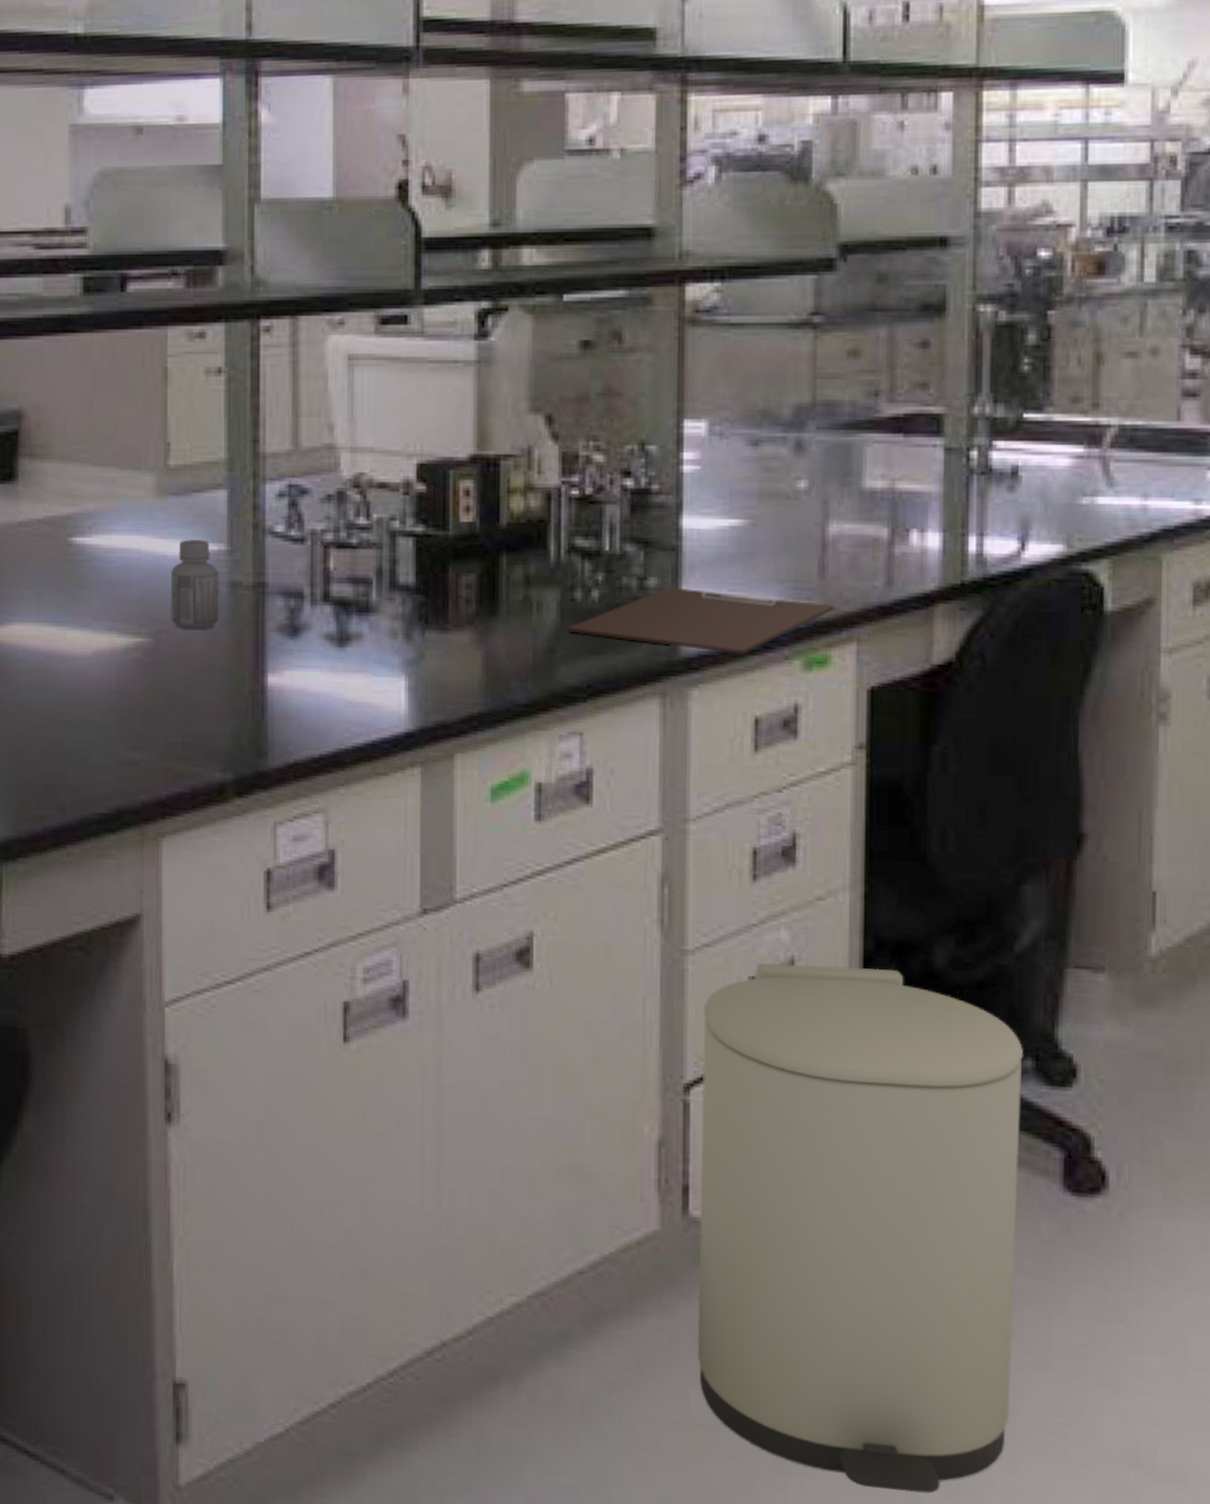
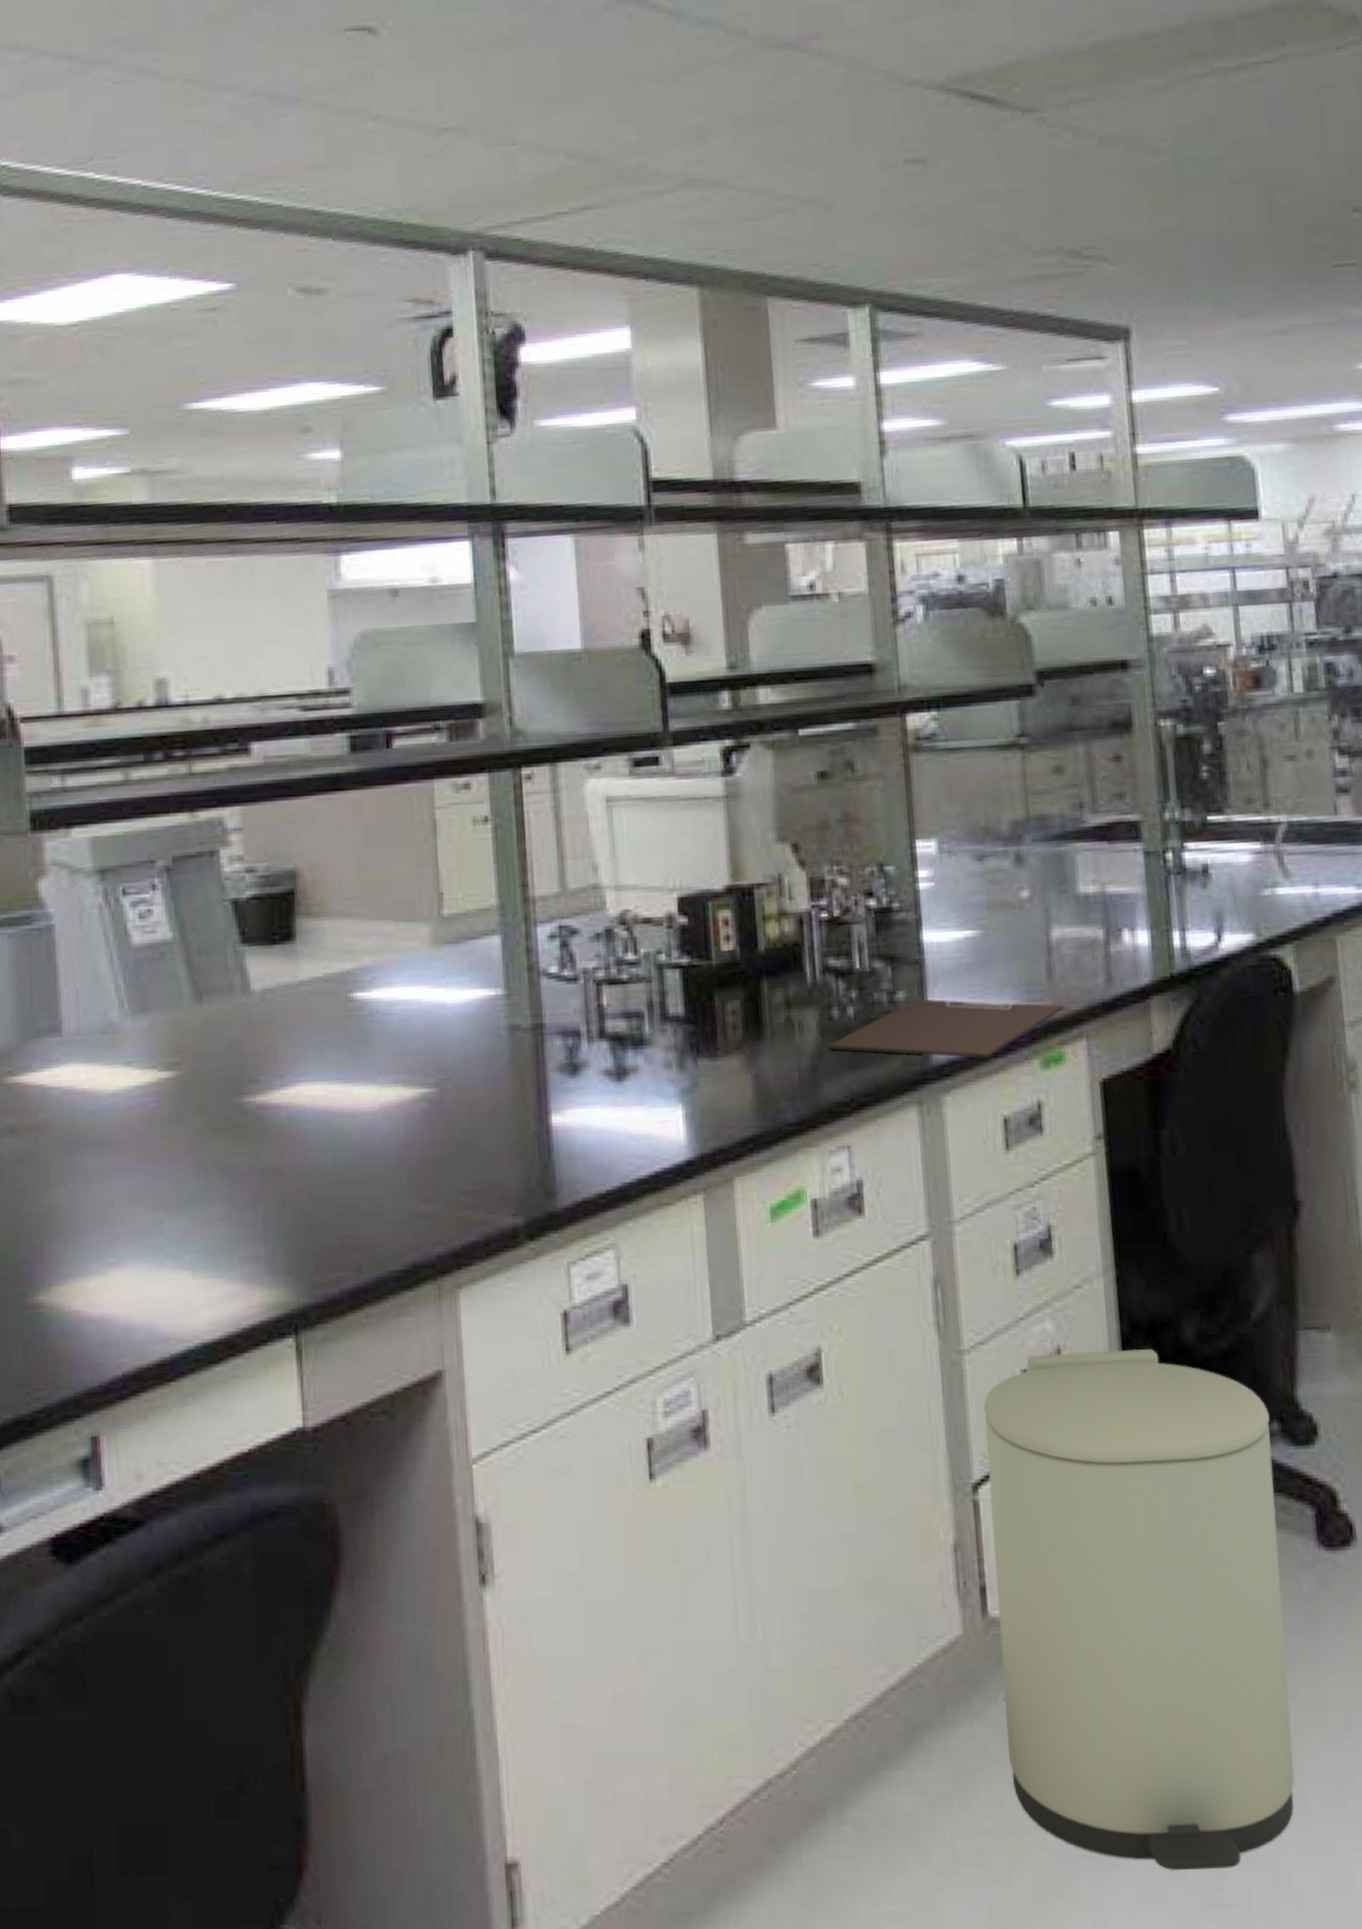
medicine bottle: present [170,539,219,629] -> none [452,986,501,1076]

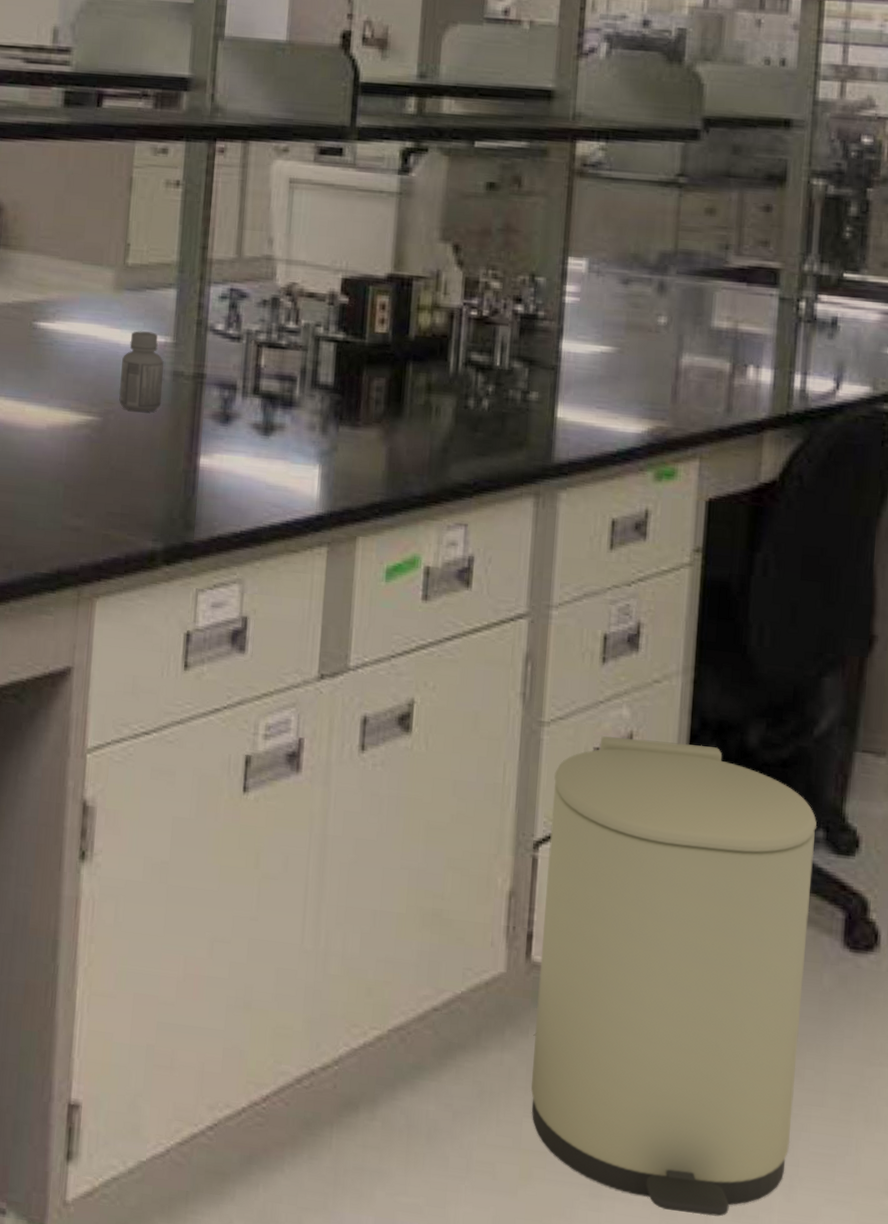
medicine bottle: none [452,986,501,1076] -> present [119,331,164,412]
clipboard: present [828,998,1064,1058] -> none [460,401,683,464]

